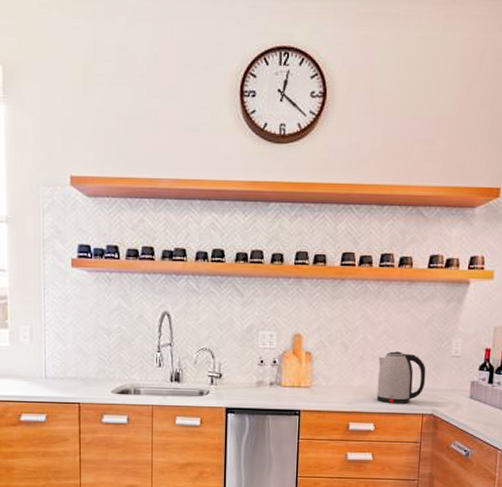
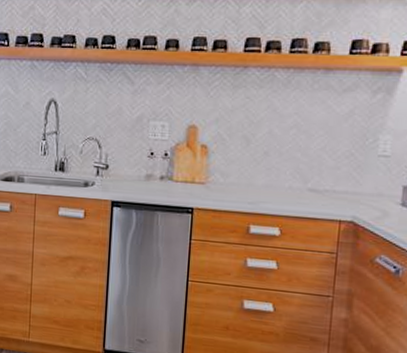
kettle: present [376,351,426,404] -> none [283,147,346,208]

